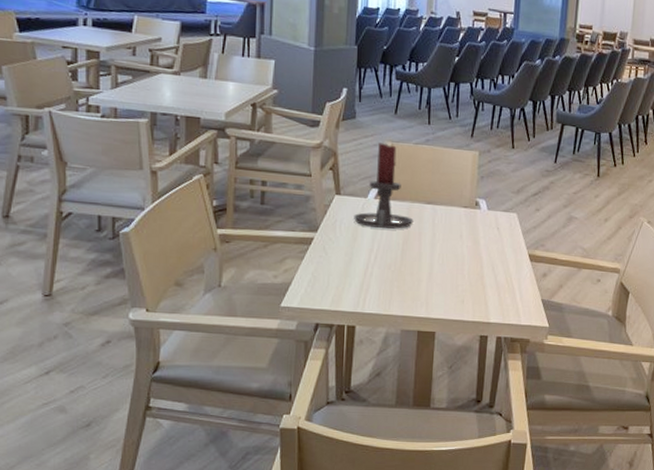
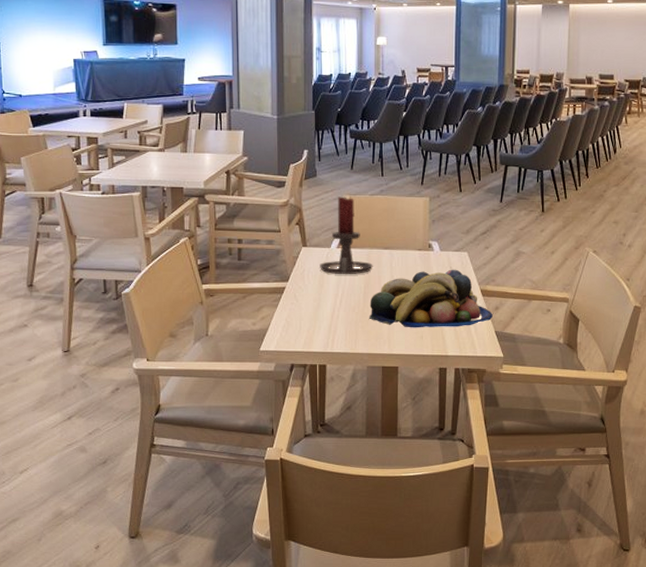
fruit bowl: none [407,230,540,293] -> present [370,269,493,328]

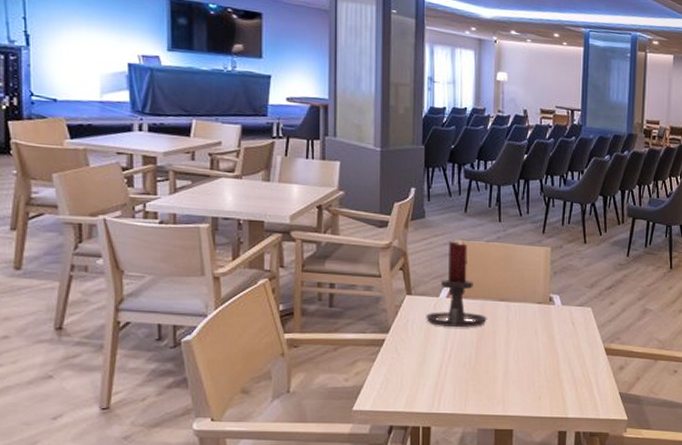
fruit bowl: present [370,269,493,328] -> none [482,325,617,388]

